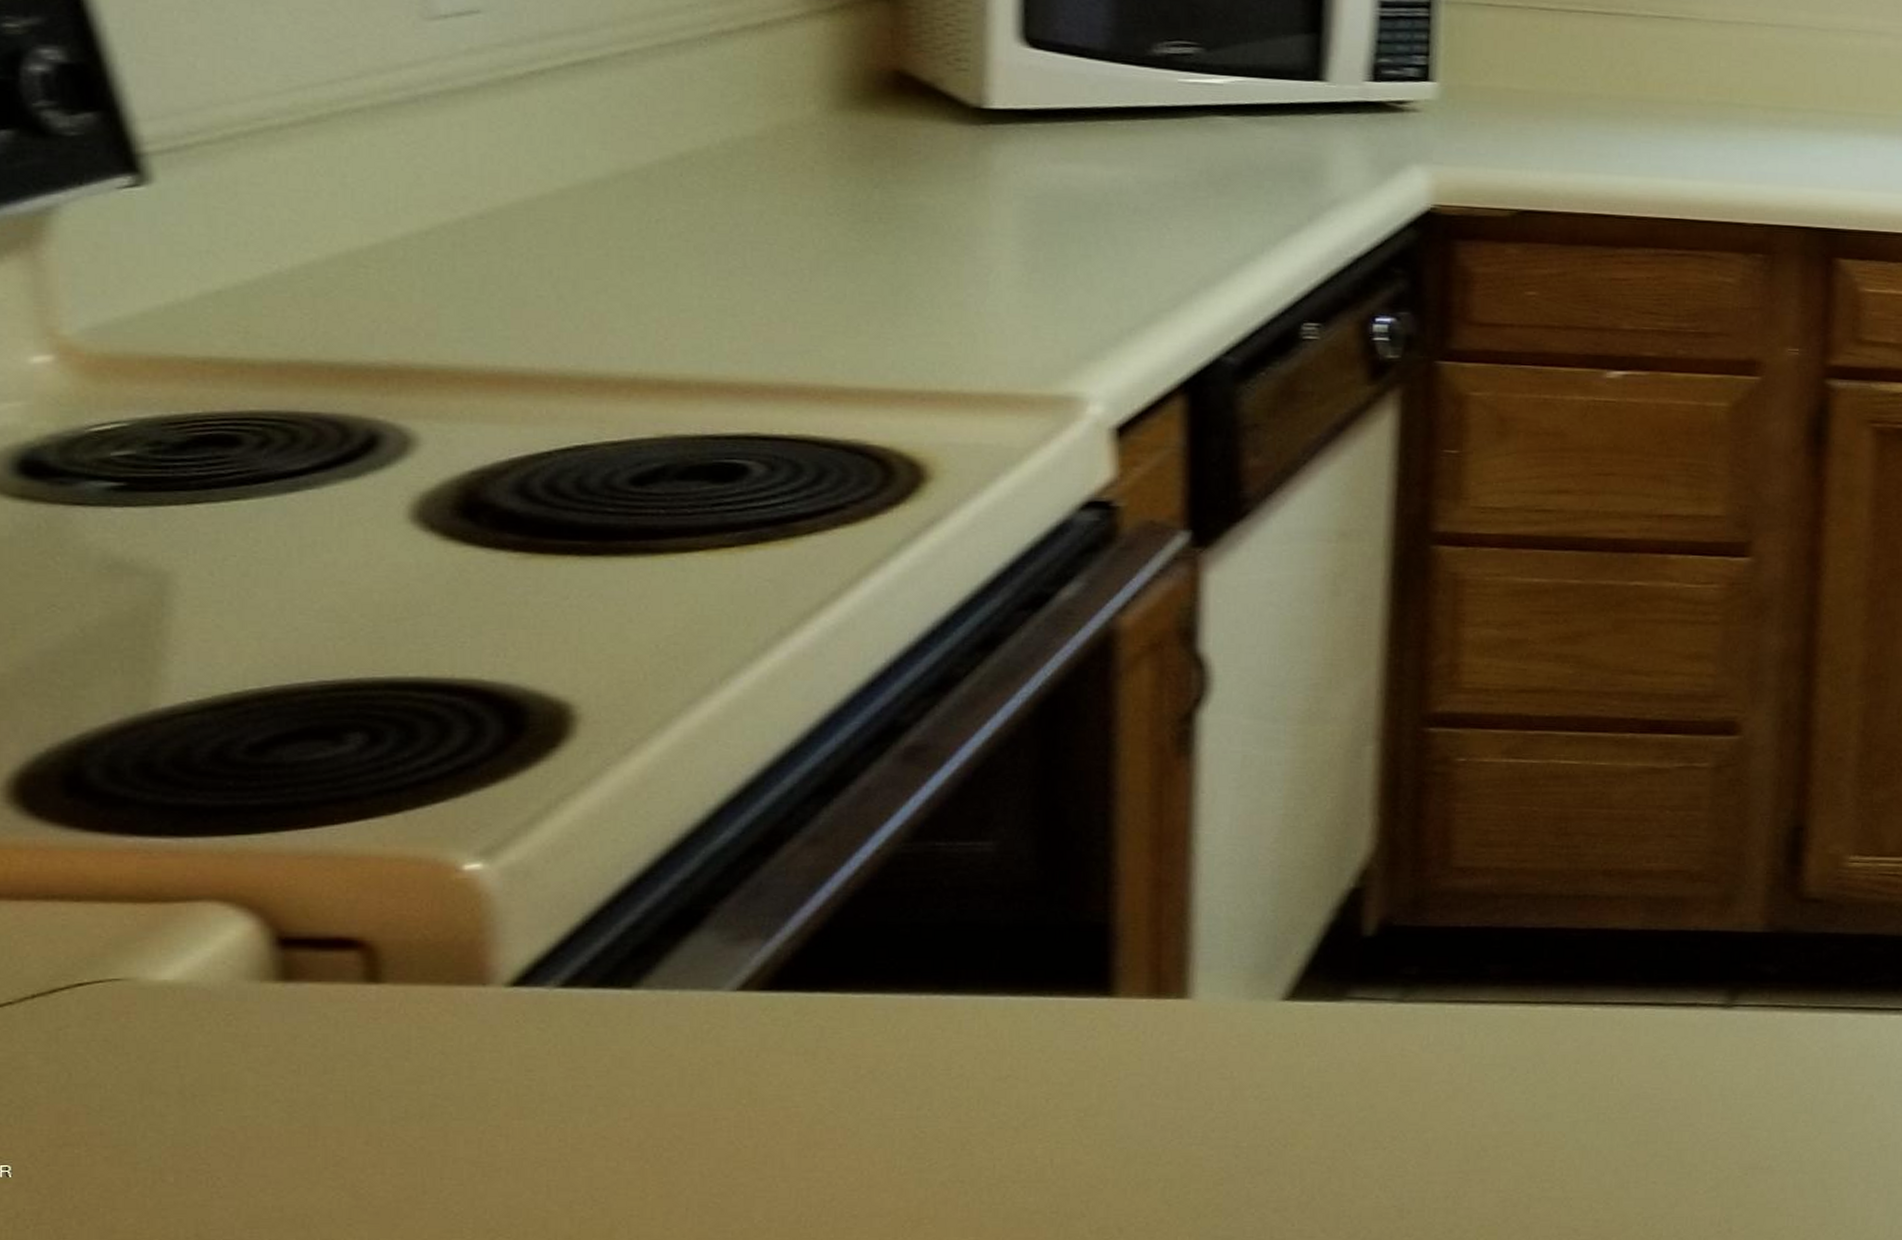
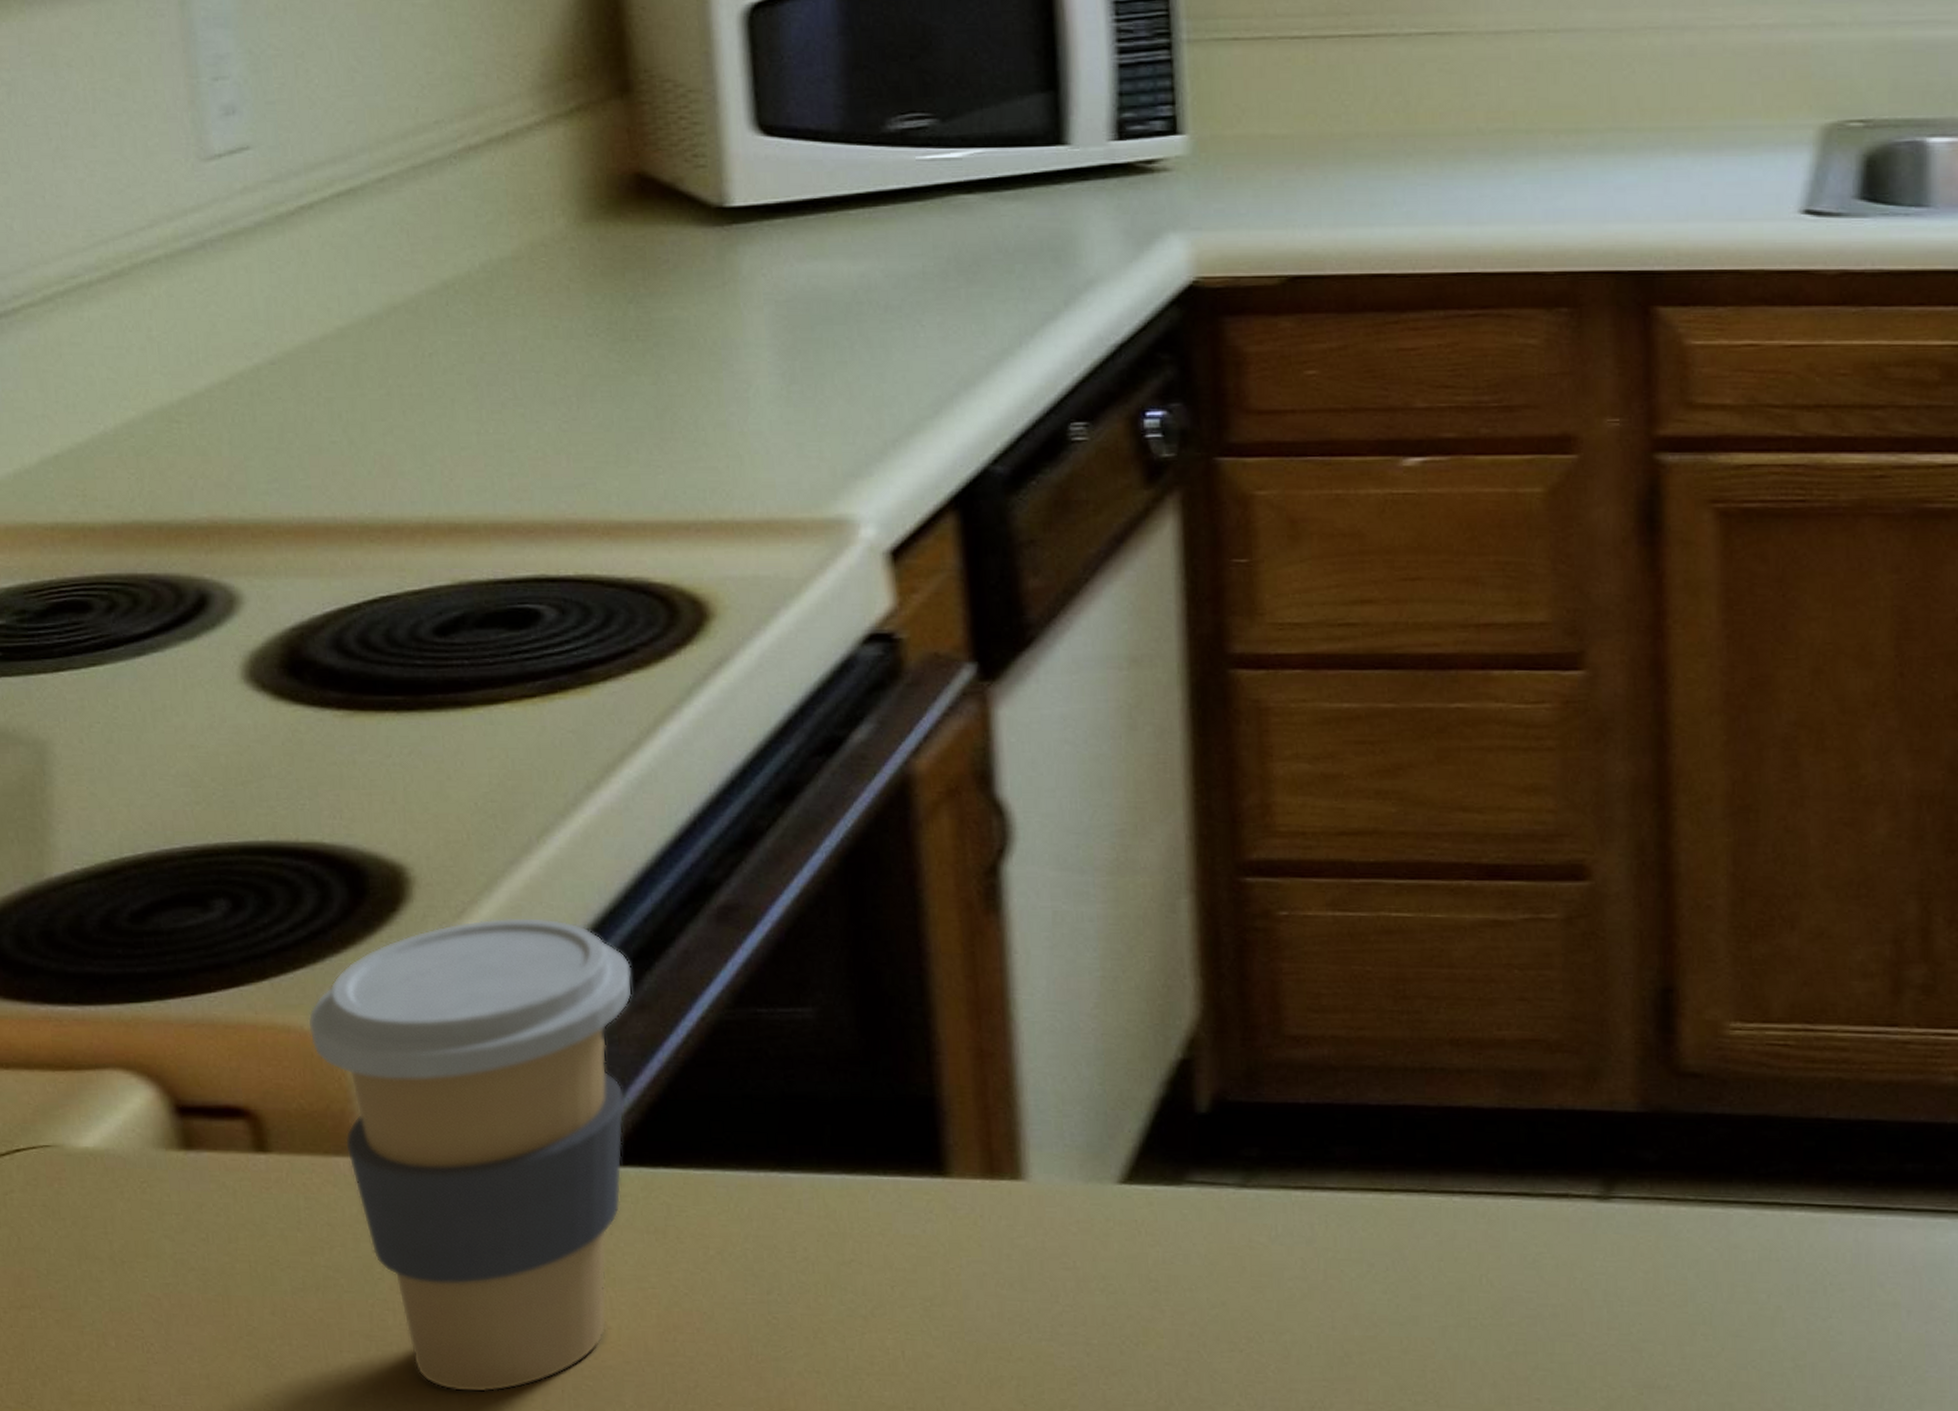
coffee cup: none [443,754,808,1214] -> present [308,917,633,1393]

